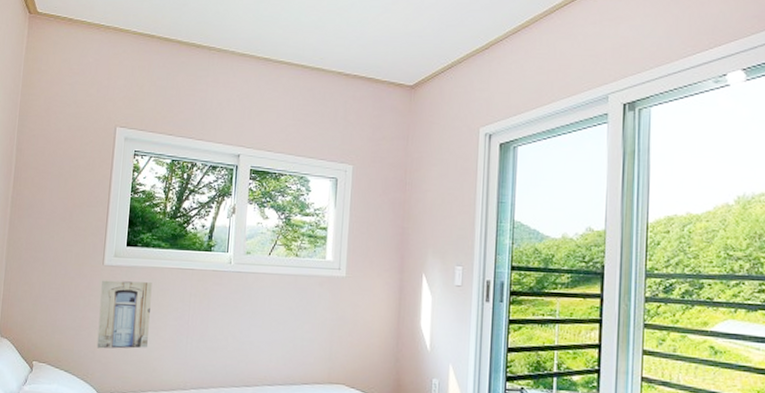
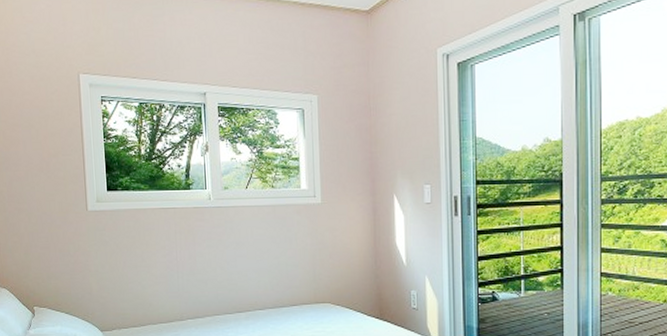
wall art: present [96,280,152,349] -> none [88,224,142,290]

